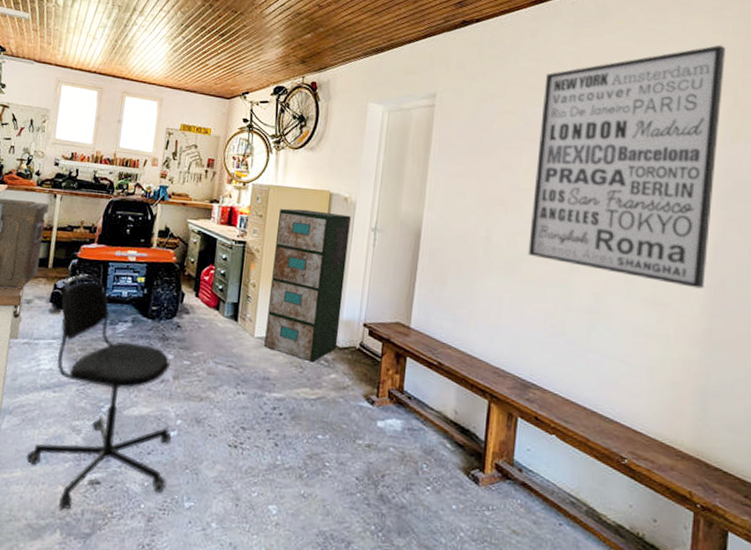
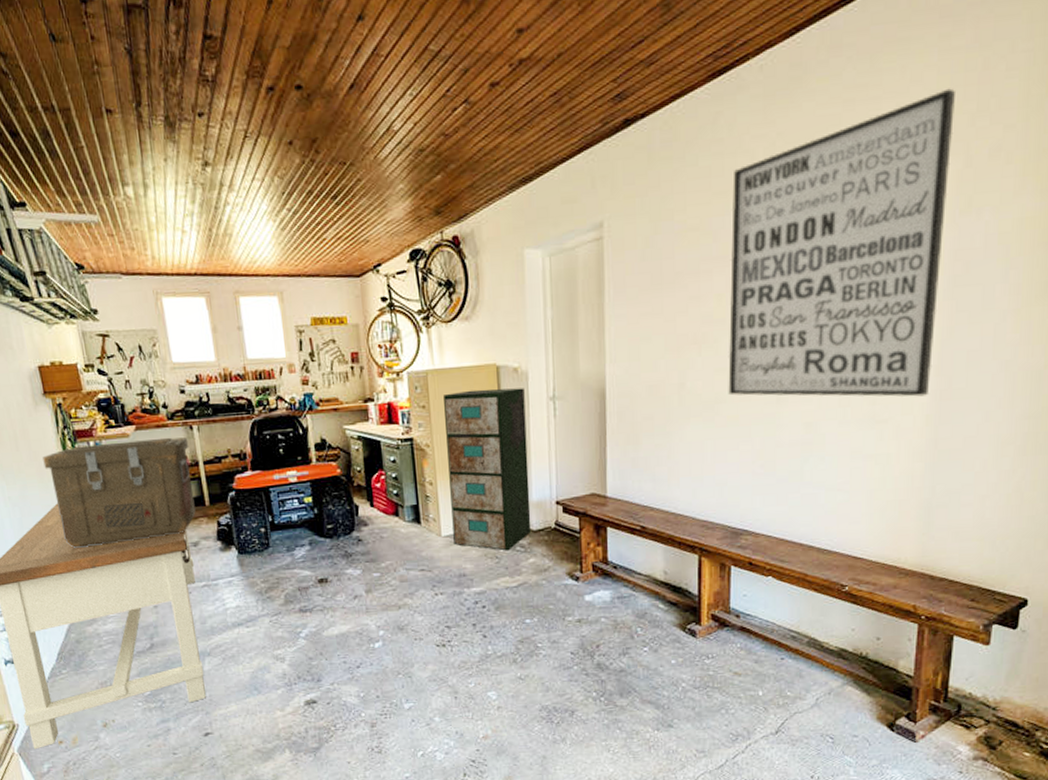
office chair: present [25,274,172,510] -> none [226,504,382,732]

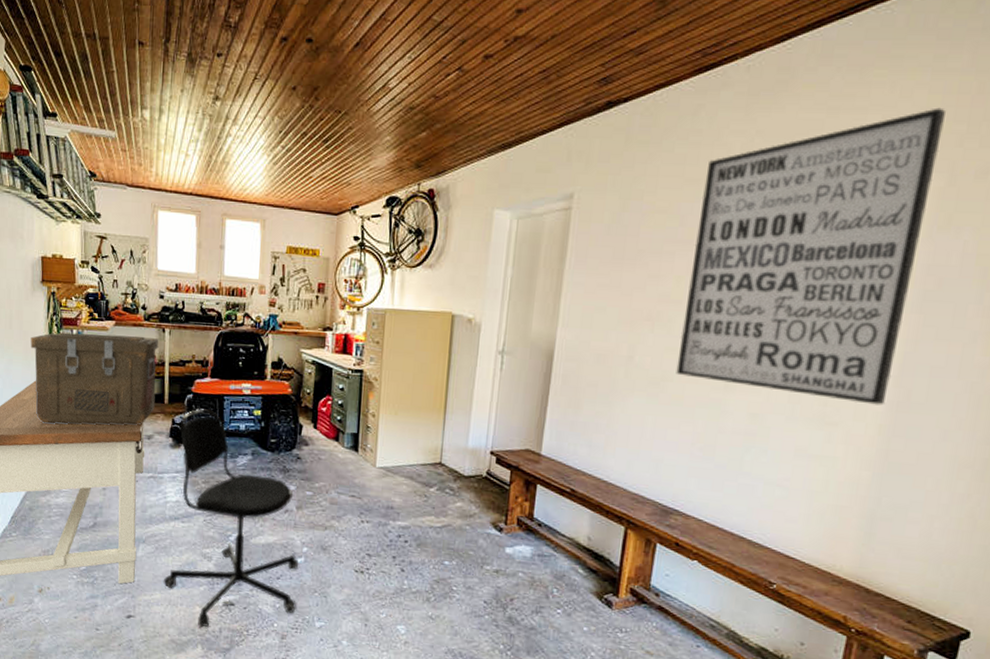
office chair: none [226,504,382,732] -> present [163,408,299,628]
filing cabinet: present [444,388,532,551] -> none [387,333,475,492]

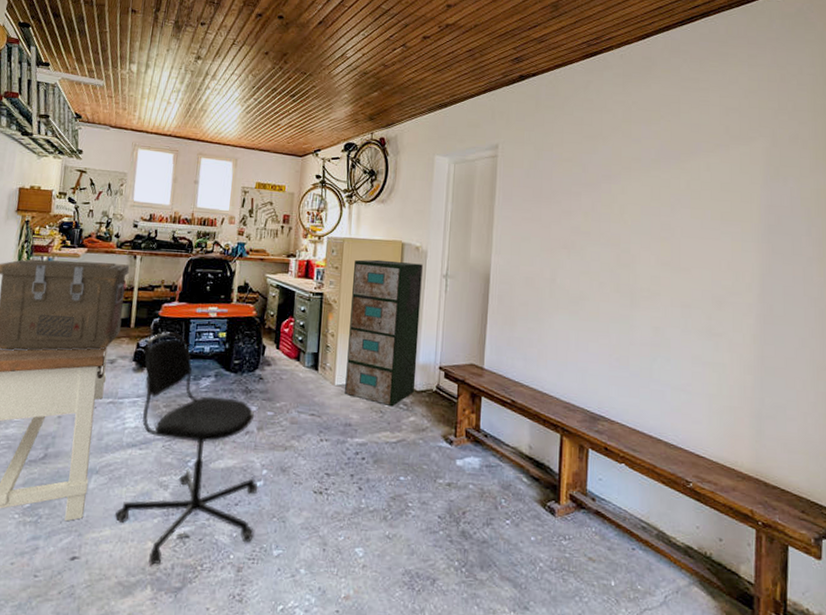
filing cabinet: none [387,333,475,492] -> present [345,259,423,407]
wall art: present [676,107,946,405] -> none [591,90,762,318]

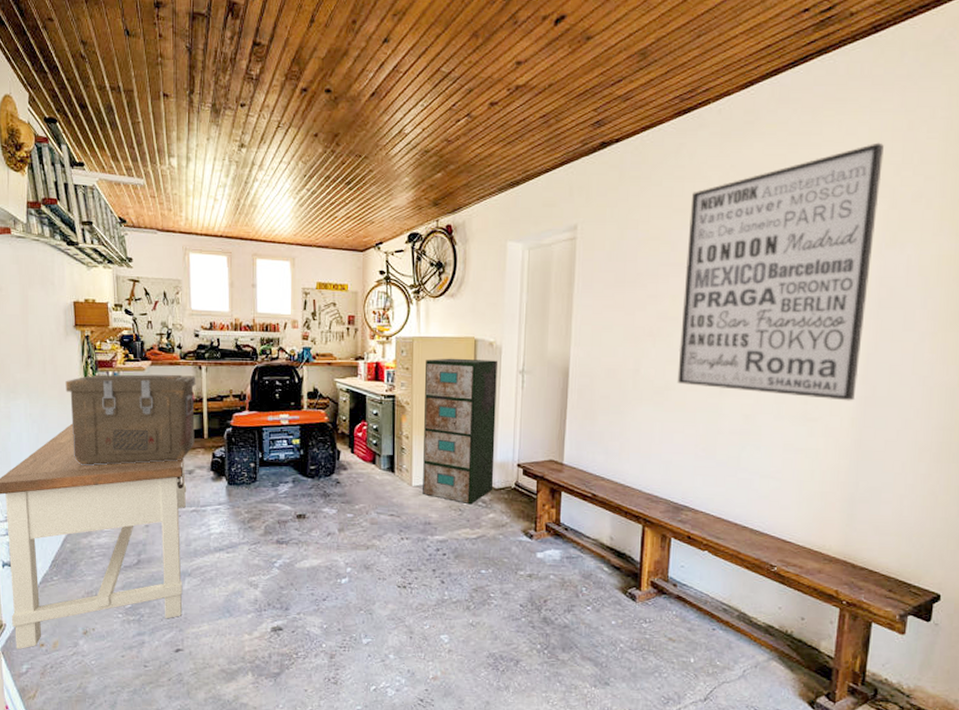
office chair: present [114,332,258,566] -> none [210,441,344,655]
wall art: none [591,90,762,318] -> present [677,142,884,401]

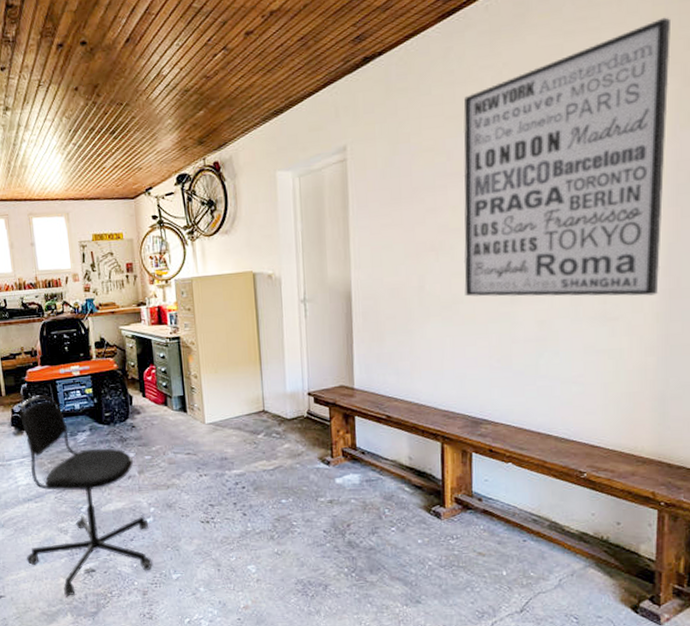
office chair: none [210,441,344,655] -> present [19,395,152,597]
filing cabinet: present [423,358,497,505] -> none [206,292,286,437]

